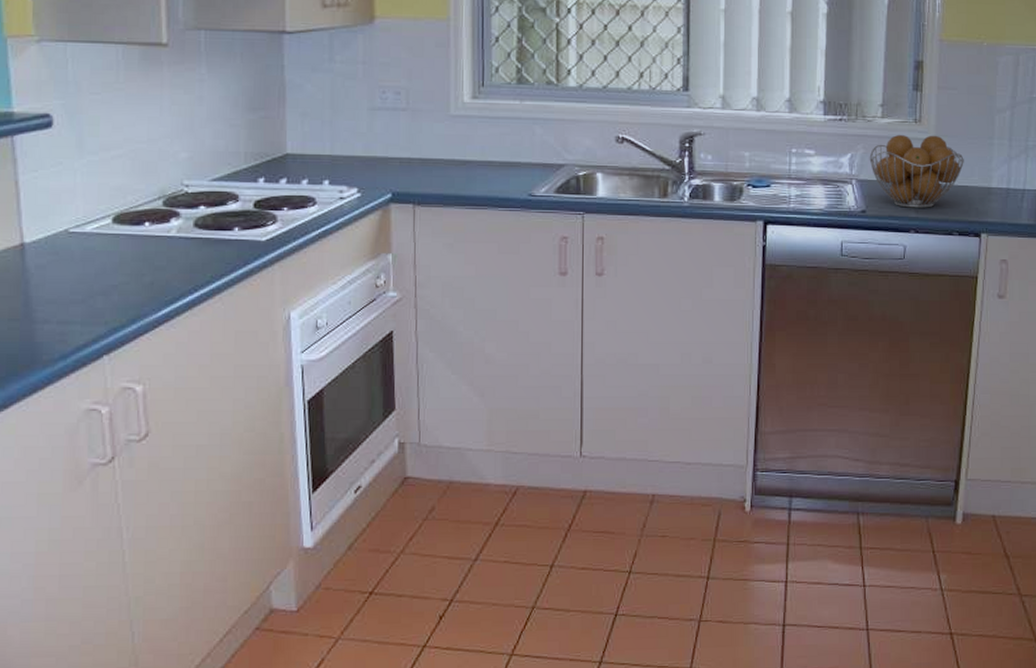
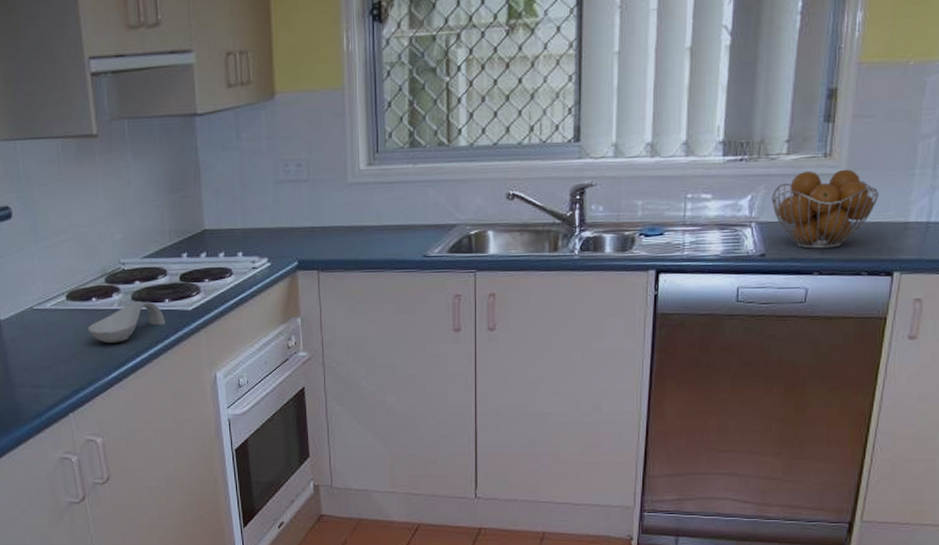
spoon rest: none [135,228,233,275] -> present [87,300,165,344]

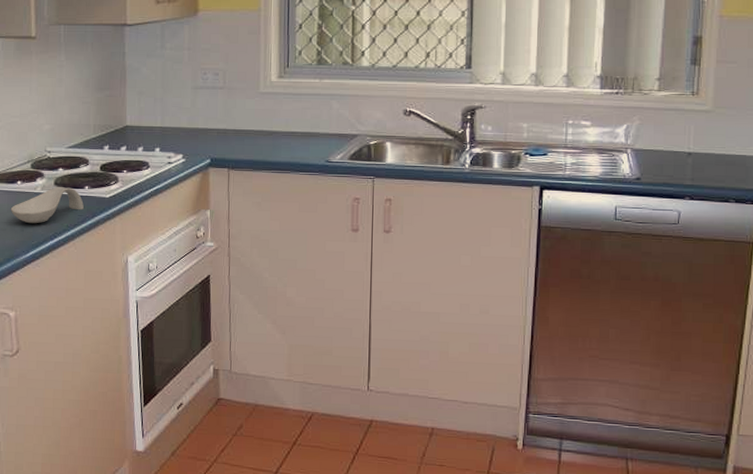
fruit basket: present [771,169,879,249] -> none [645,106,743,176]

